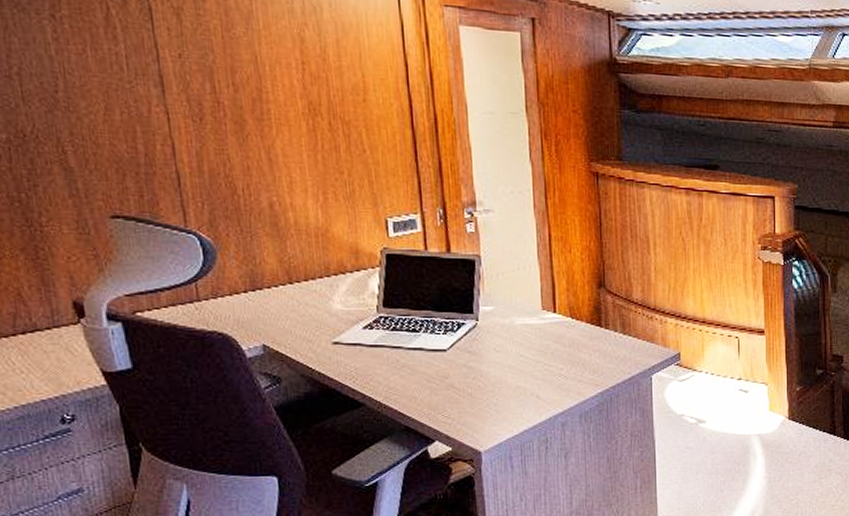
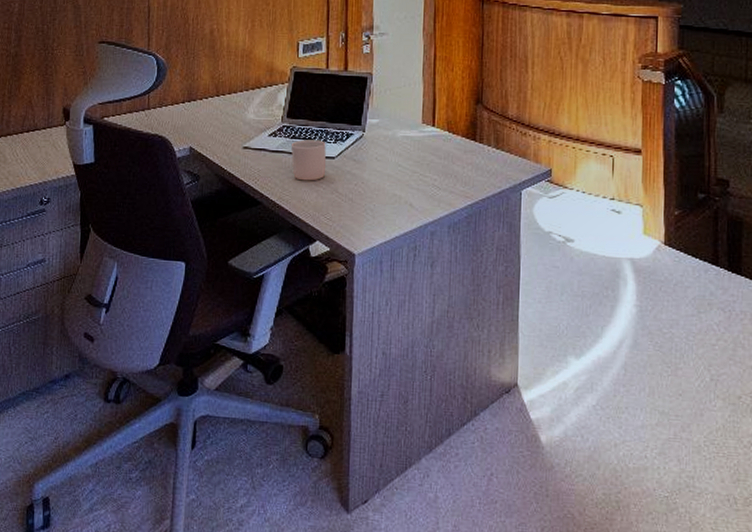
mug: none [392,331,438,377] -> present [291,139,327,181]

